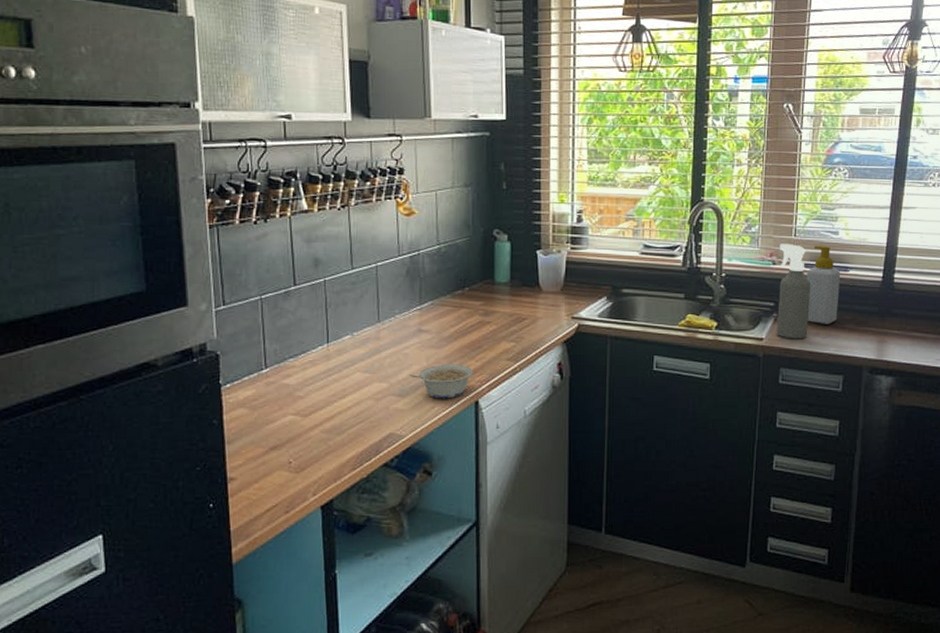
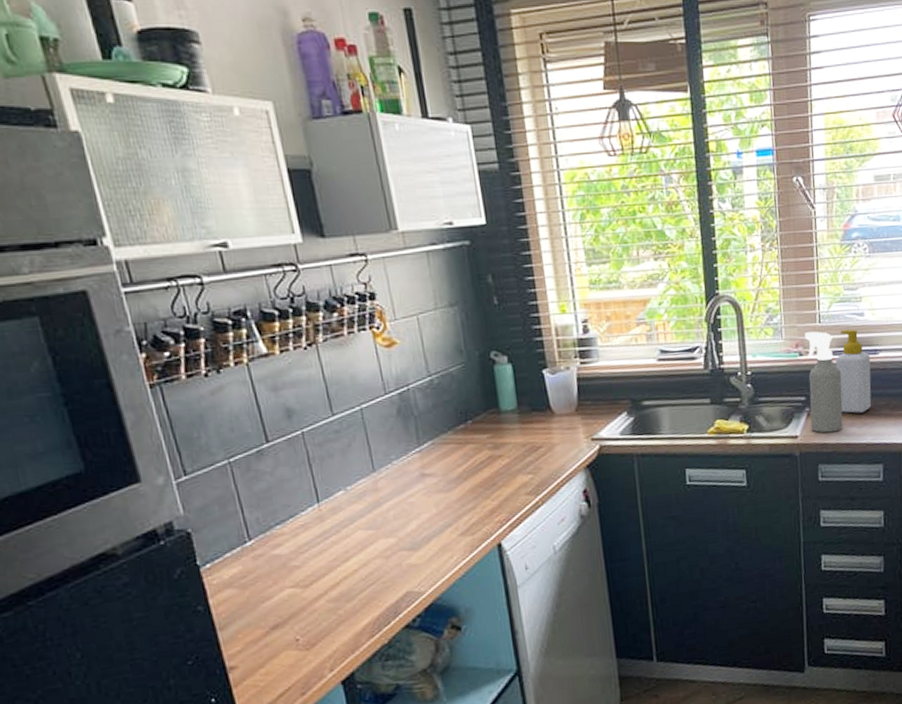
legume: present [410,364,474,399] -> none [419,506,491,547]

